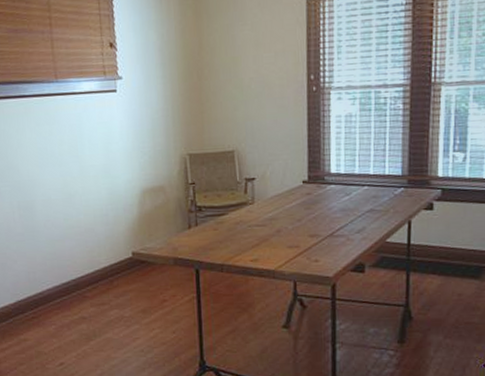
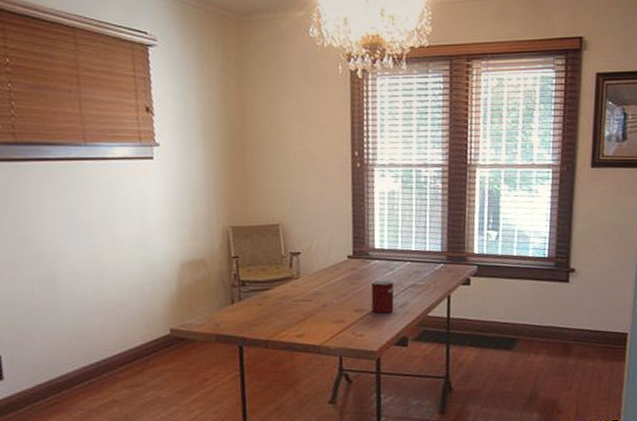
mug: none [326,205,351,239] -> present [371,280,394,314]

